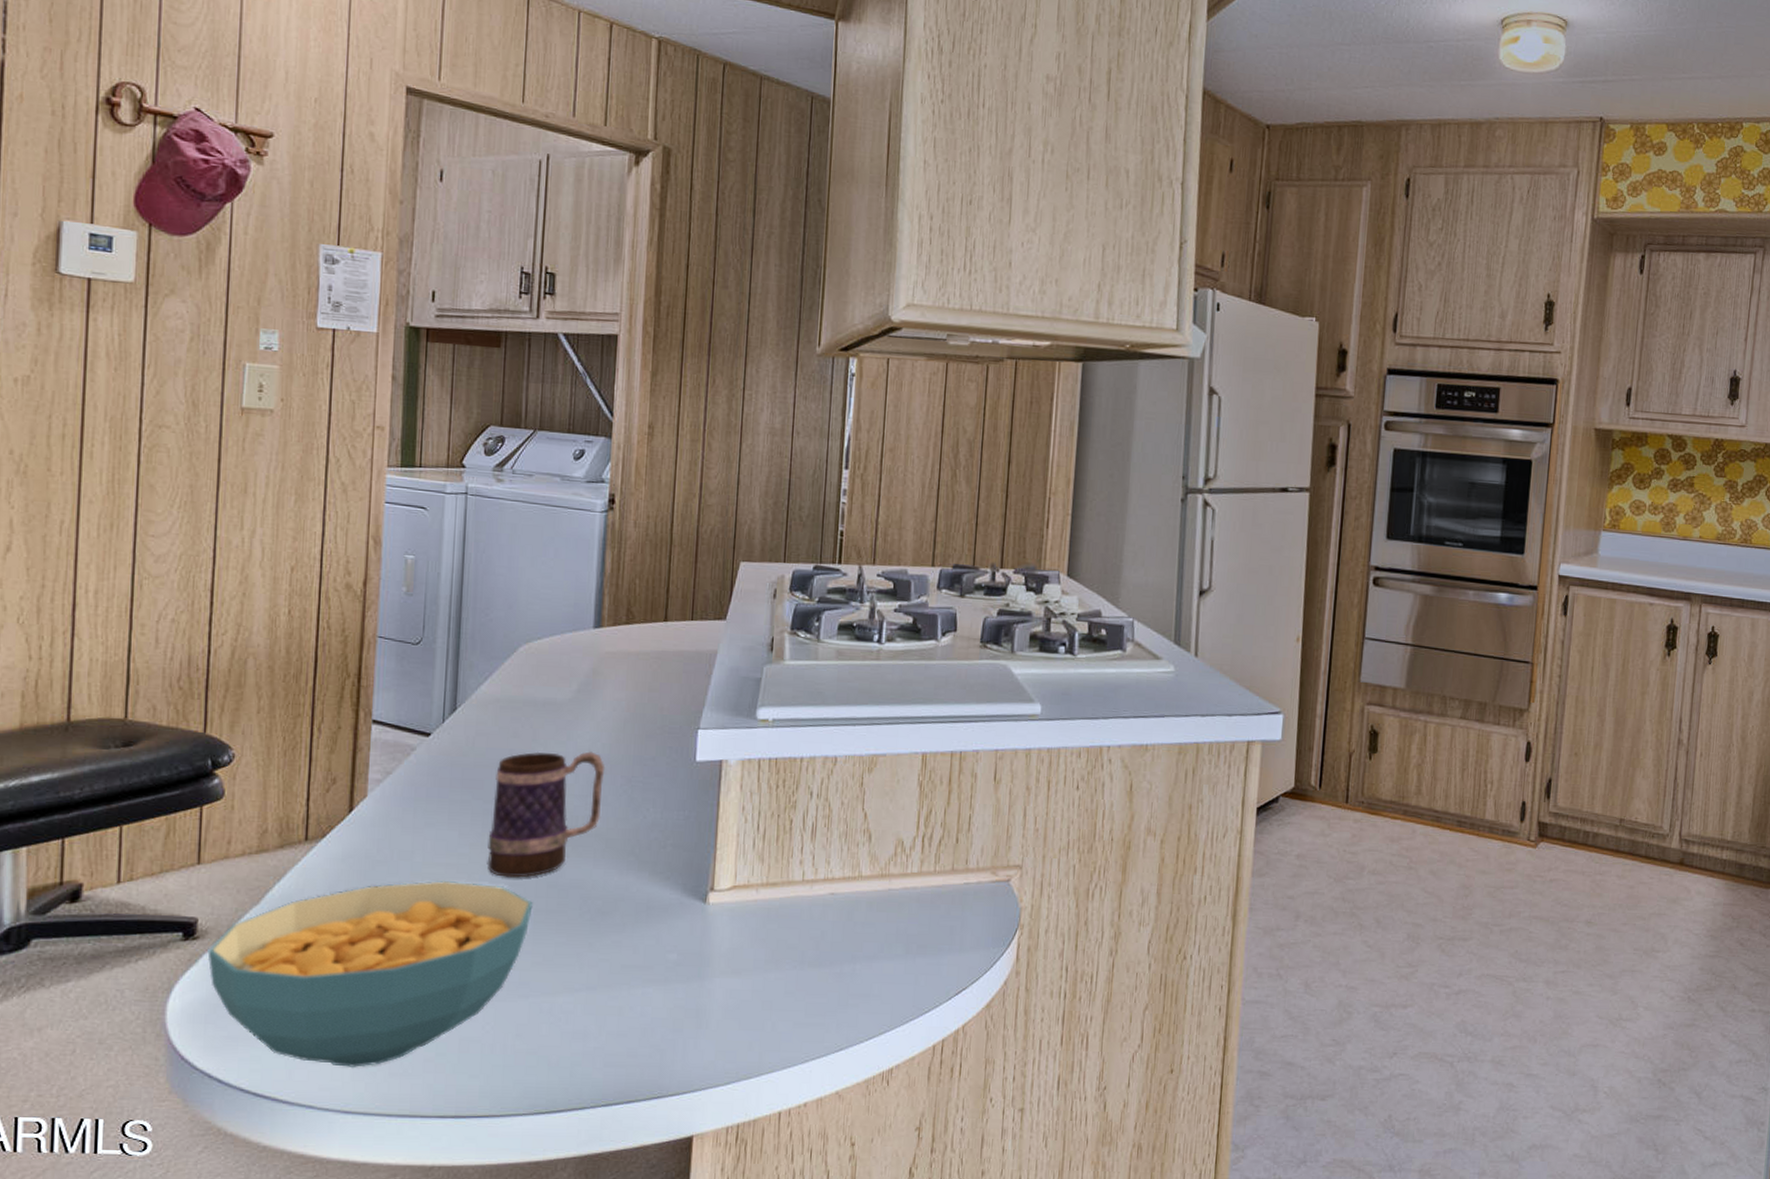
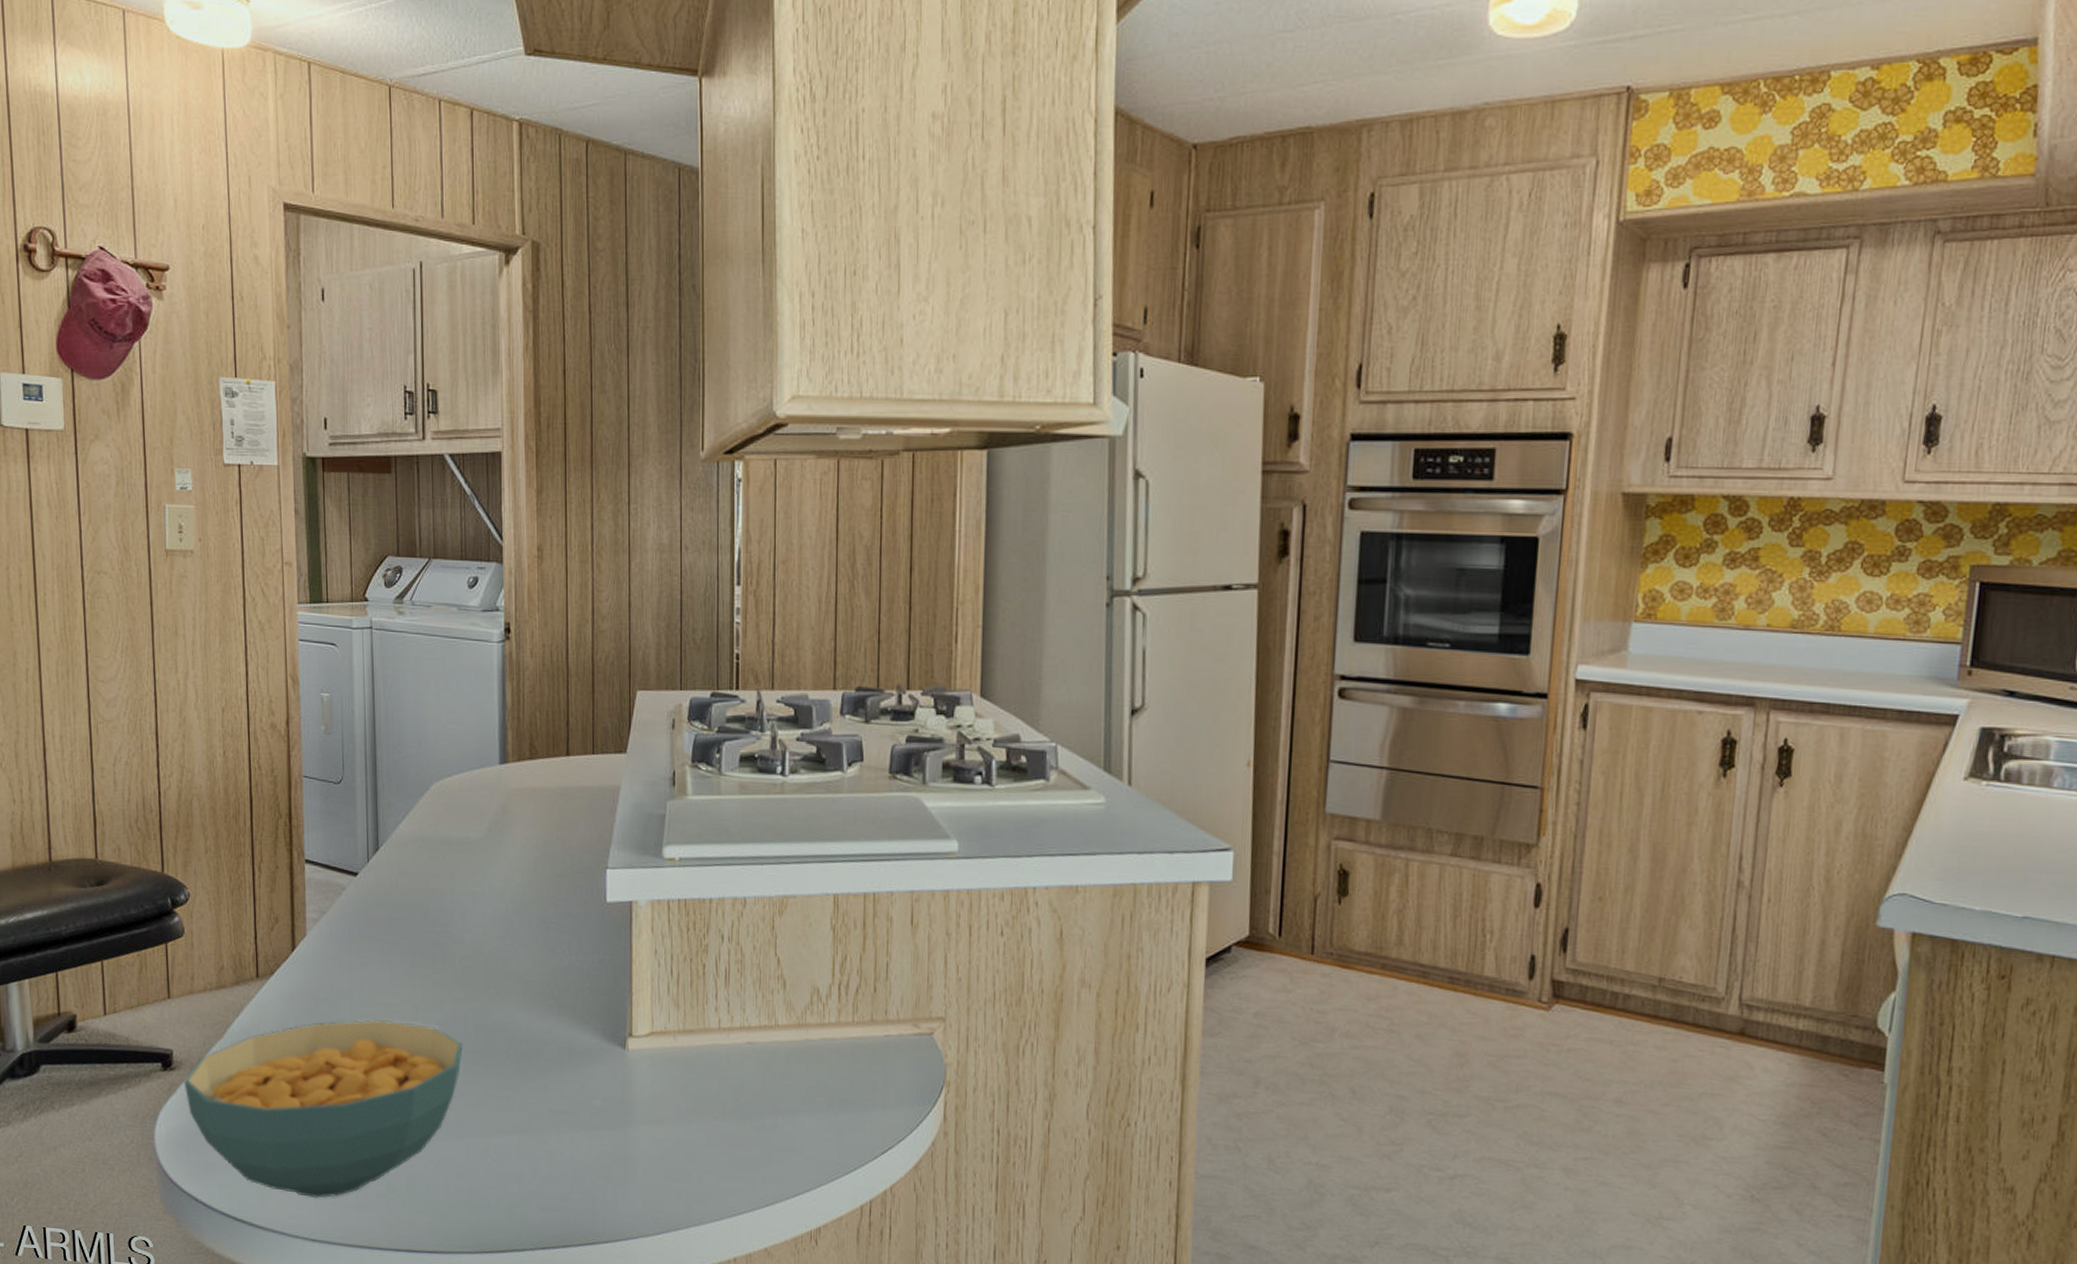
mug: present [487,751,606,878] -> none [417,891,521,1019]

